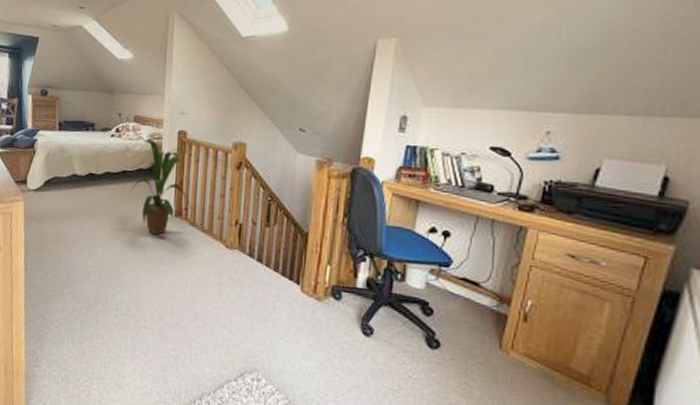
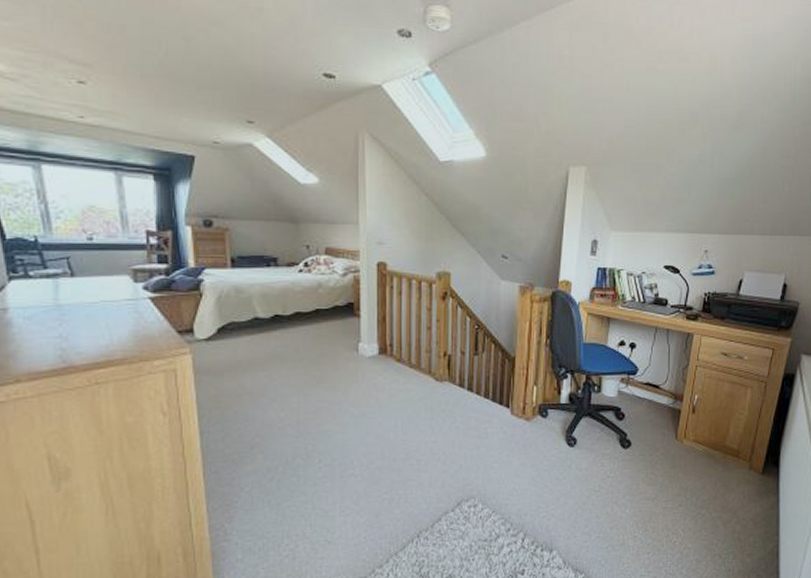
house plant: present [129,140,192,235] -> none [325,273,397,376]

